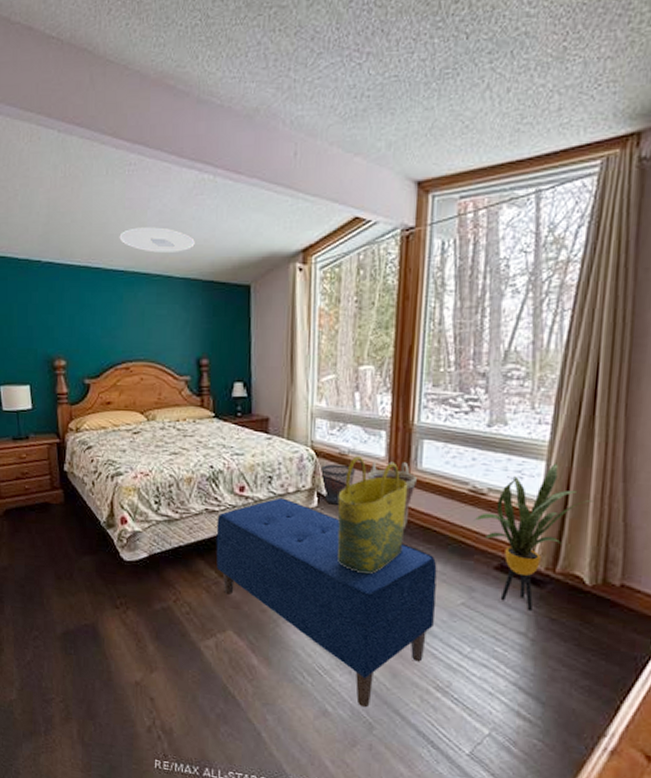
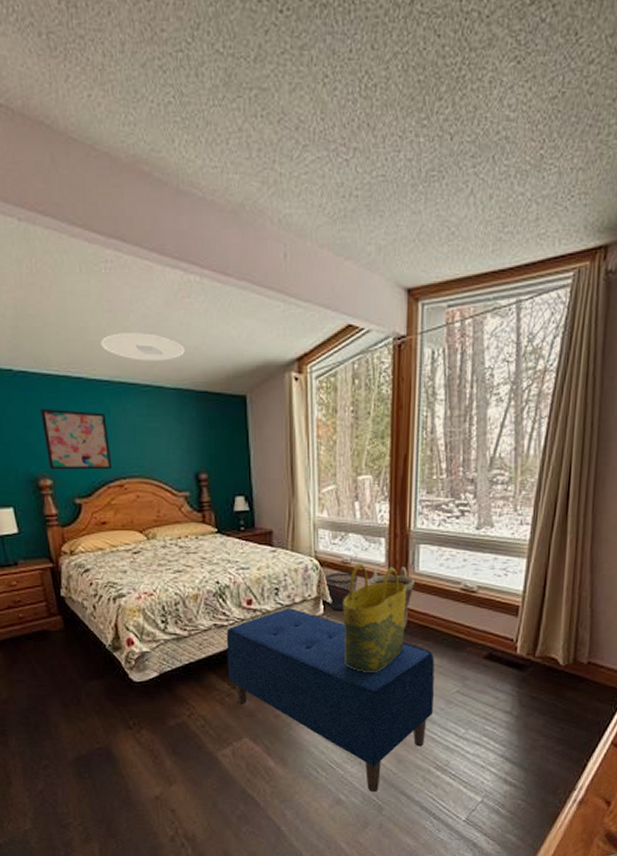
wall art: none [61,295,121,353] -> present [40,408,112,470]
house plant: present [473,463,595,612] -> none [465,559,568,693]

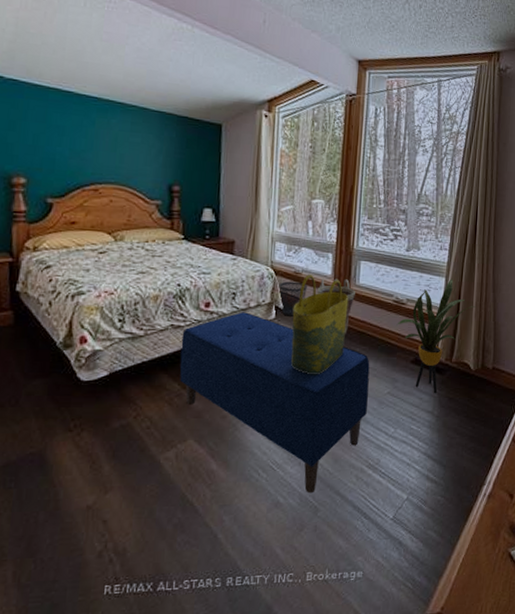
wall art: present [40,408,112,470] -> none [24,113,90,175]
ceiling light: present [100,333,185,361] -> none [94,59,172,88]
house plant: none [465,559,568,693] -> present [396,279,476,394]

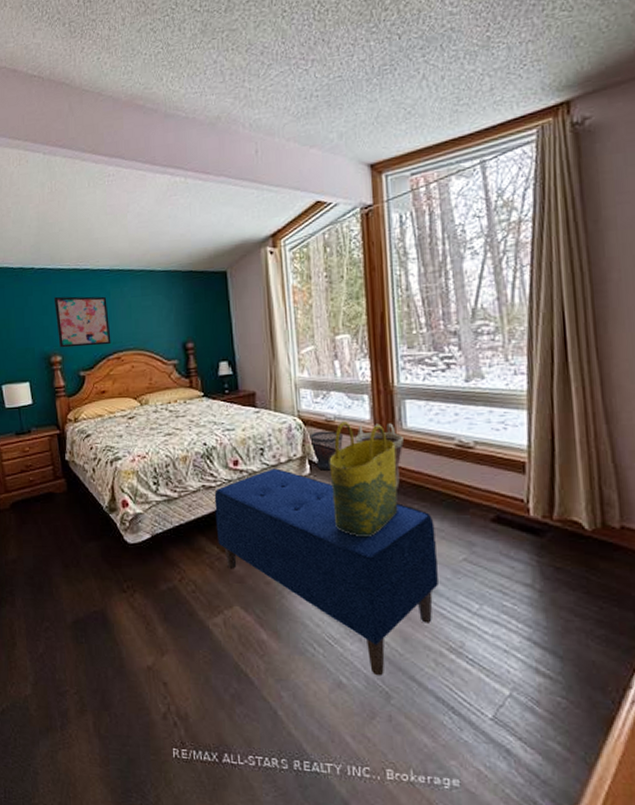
wall art: none [24,113,90,175] -> present [54,296,111,348]
house plant: present [396,279,476,394] -> none [464,411,582,562]

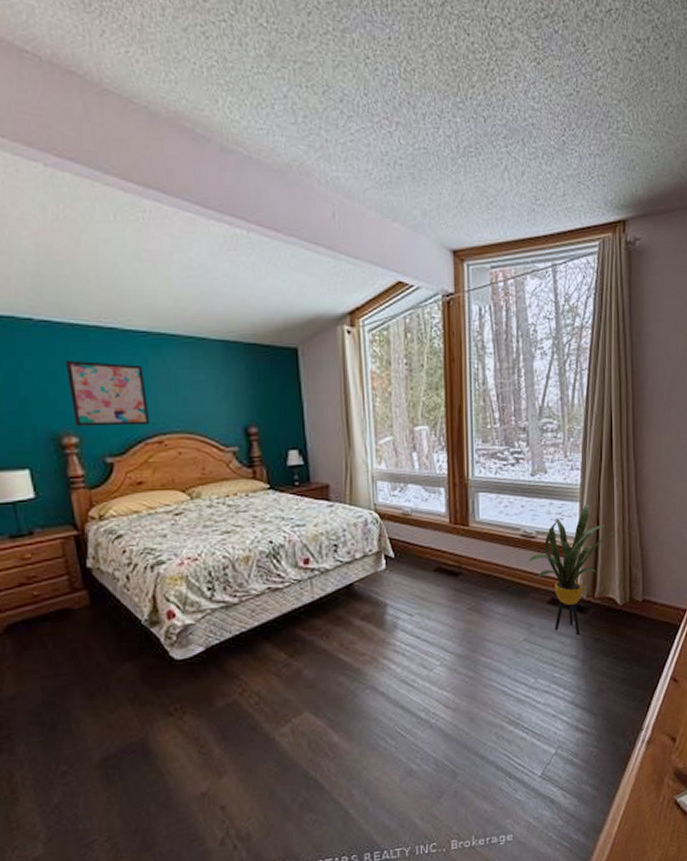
bench: present [214,468,438,676] -> none [281,565,502,758]
wastebasket: present [309,431,343,471] -> none [386,524,419,565]
tote bag: present [329,420,398,538] -> none [405,513,469,629]
basket: present [355,423,404,489] -> none [431,516,476,580]
house plant: none [464,411,582,562] -> present [527,503,619,636]

